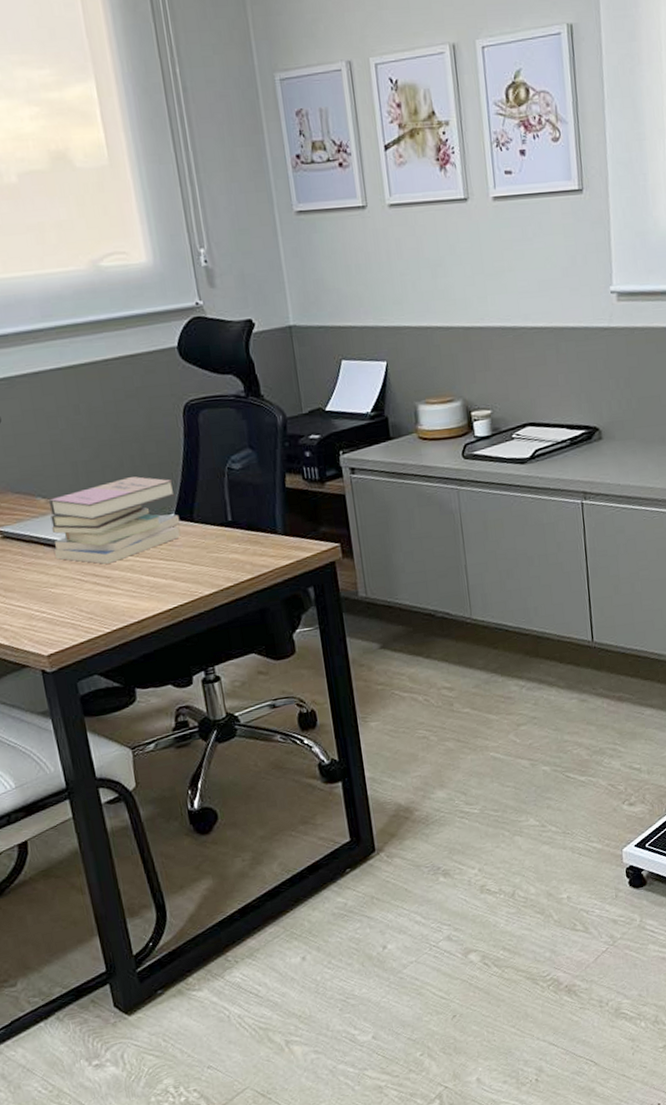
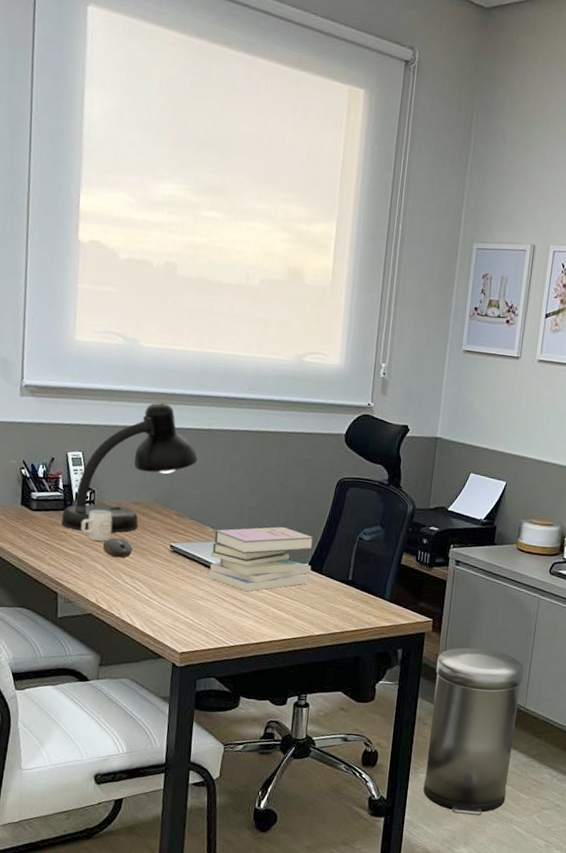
pedal bin: none [357,562,474,756] -> present [423,647,524,816]

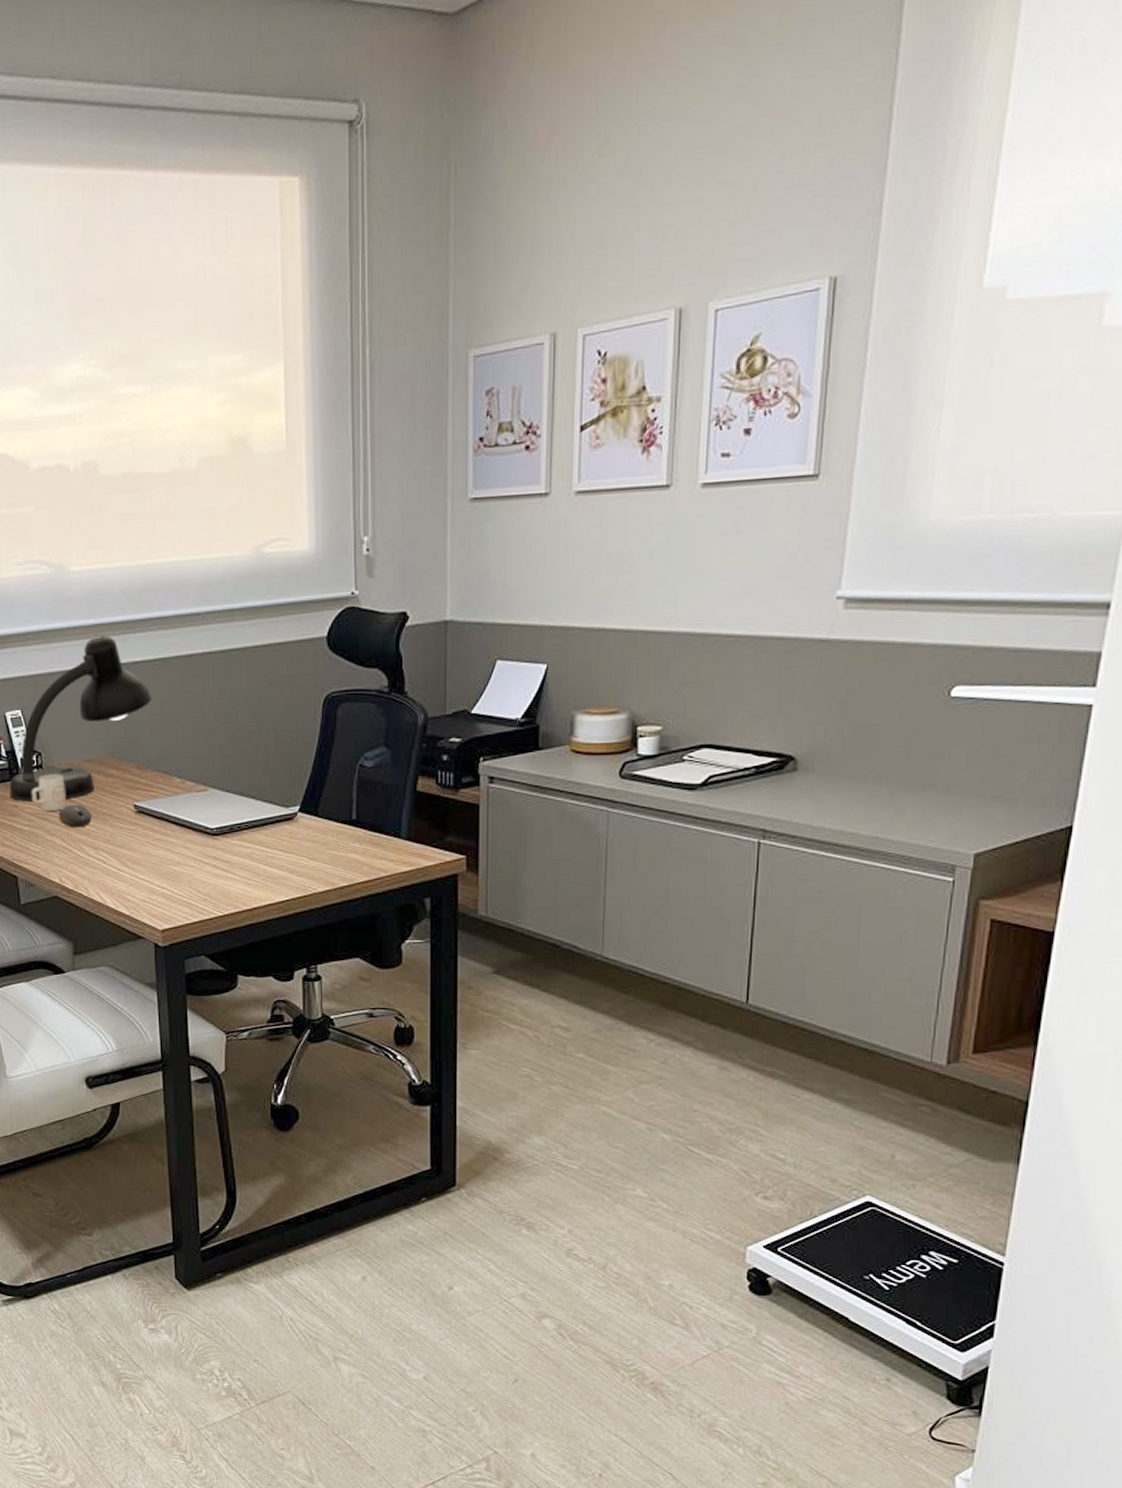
books: present [207,526,314,592] -> none [181,764,304,850]
pedal bin: present [423,647,524,816] -> none [477,886,597,1096]

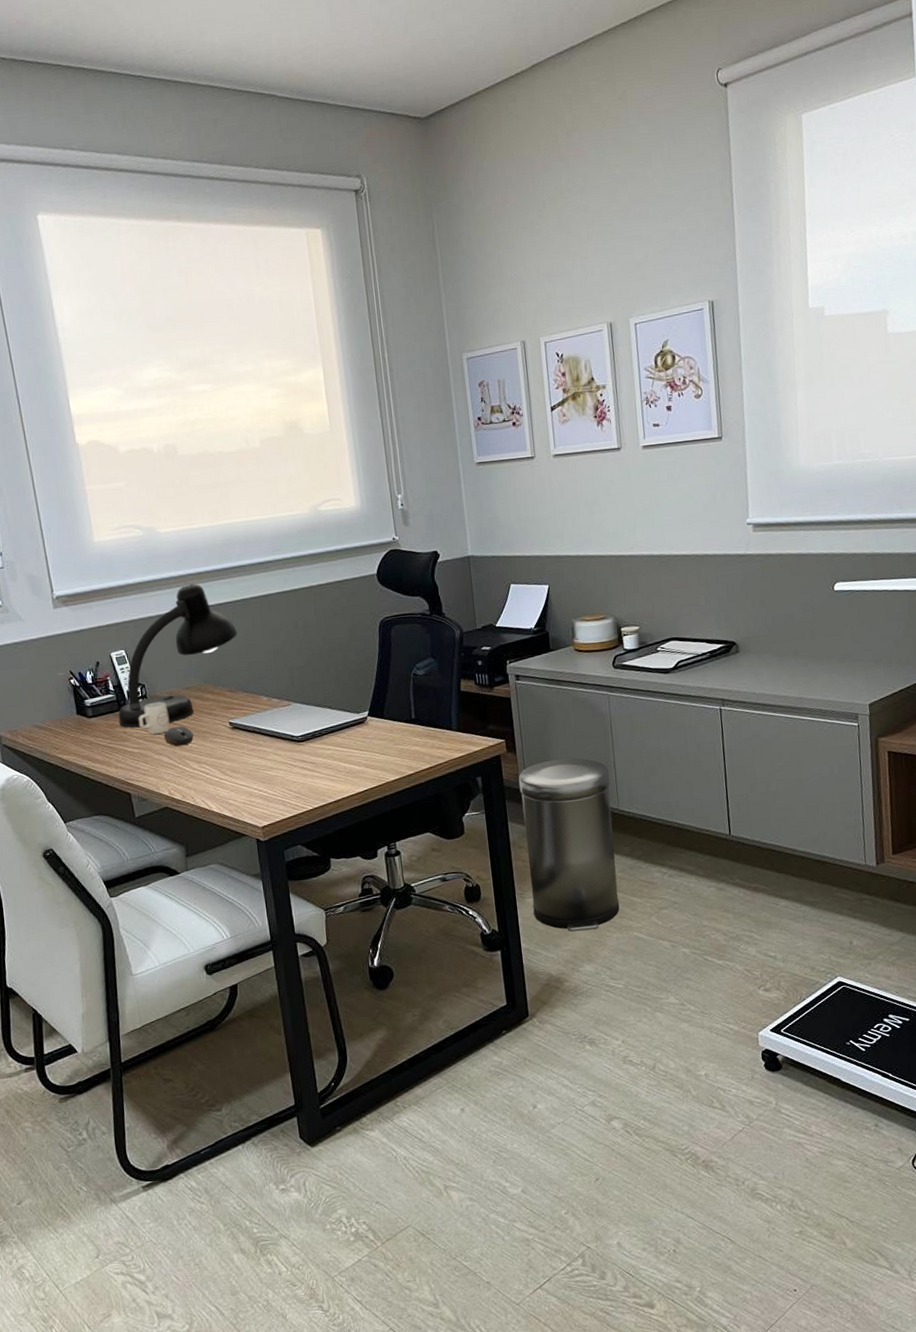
pedal bin: none [477,886,597,1096] -> present [518,758,620,932]

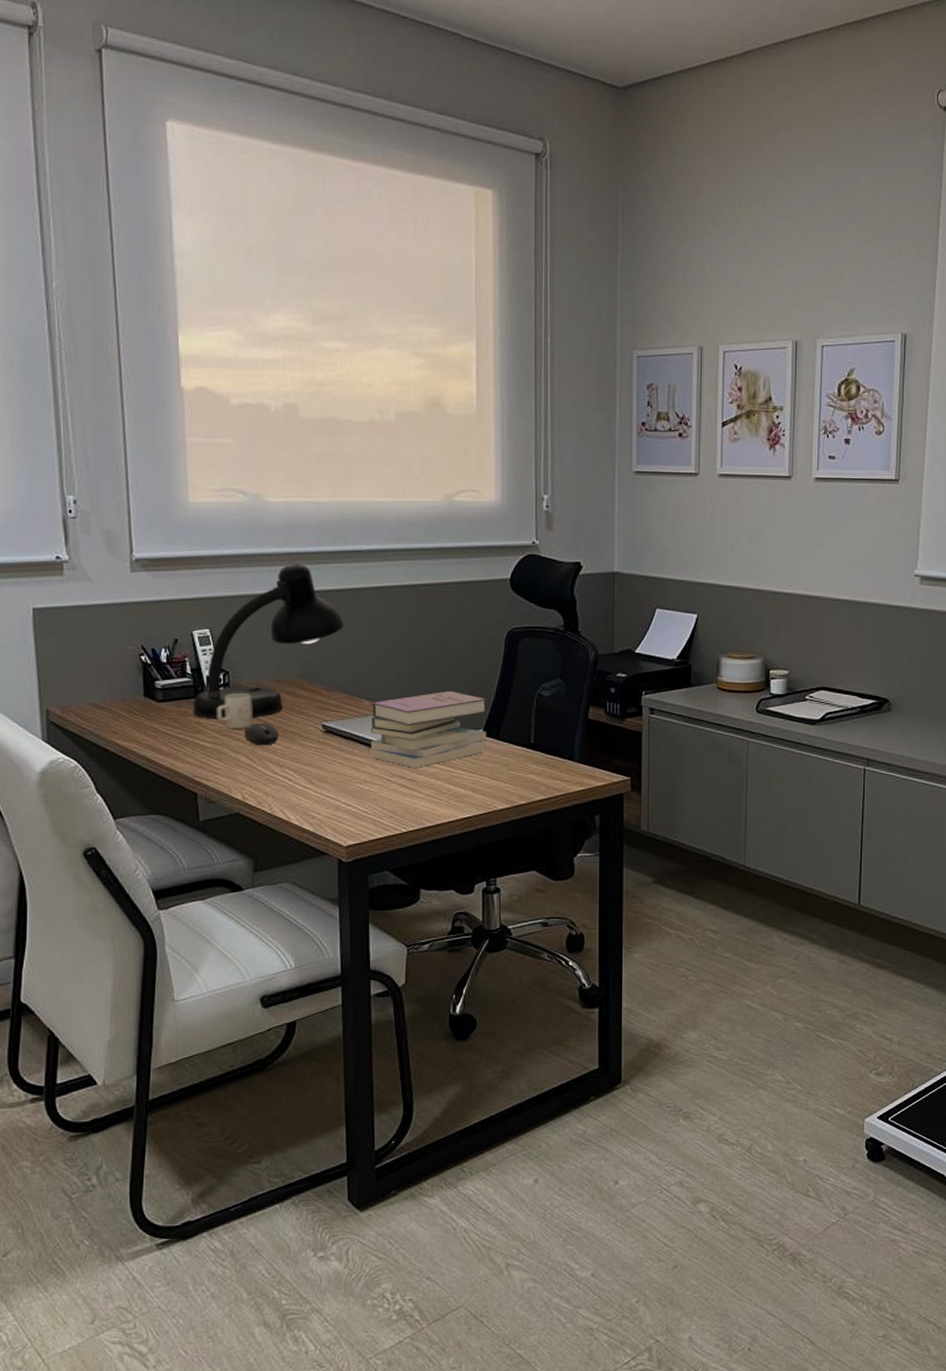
books: none [270,679,373,753] -> present [368,690,487,769]
pedal bin: present [518,758,620,932] -> none [640,805,740,994]

